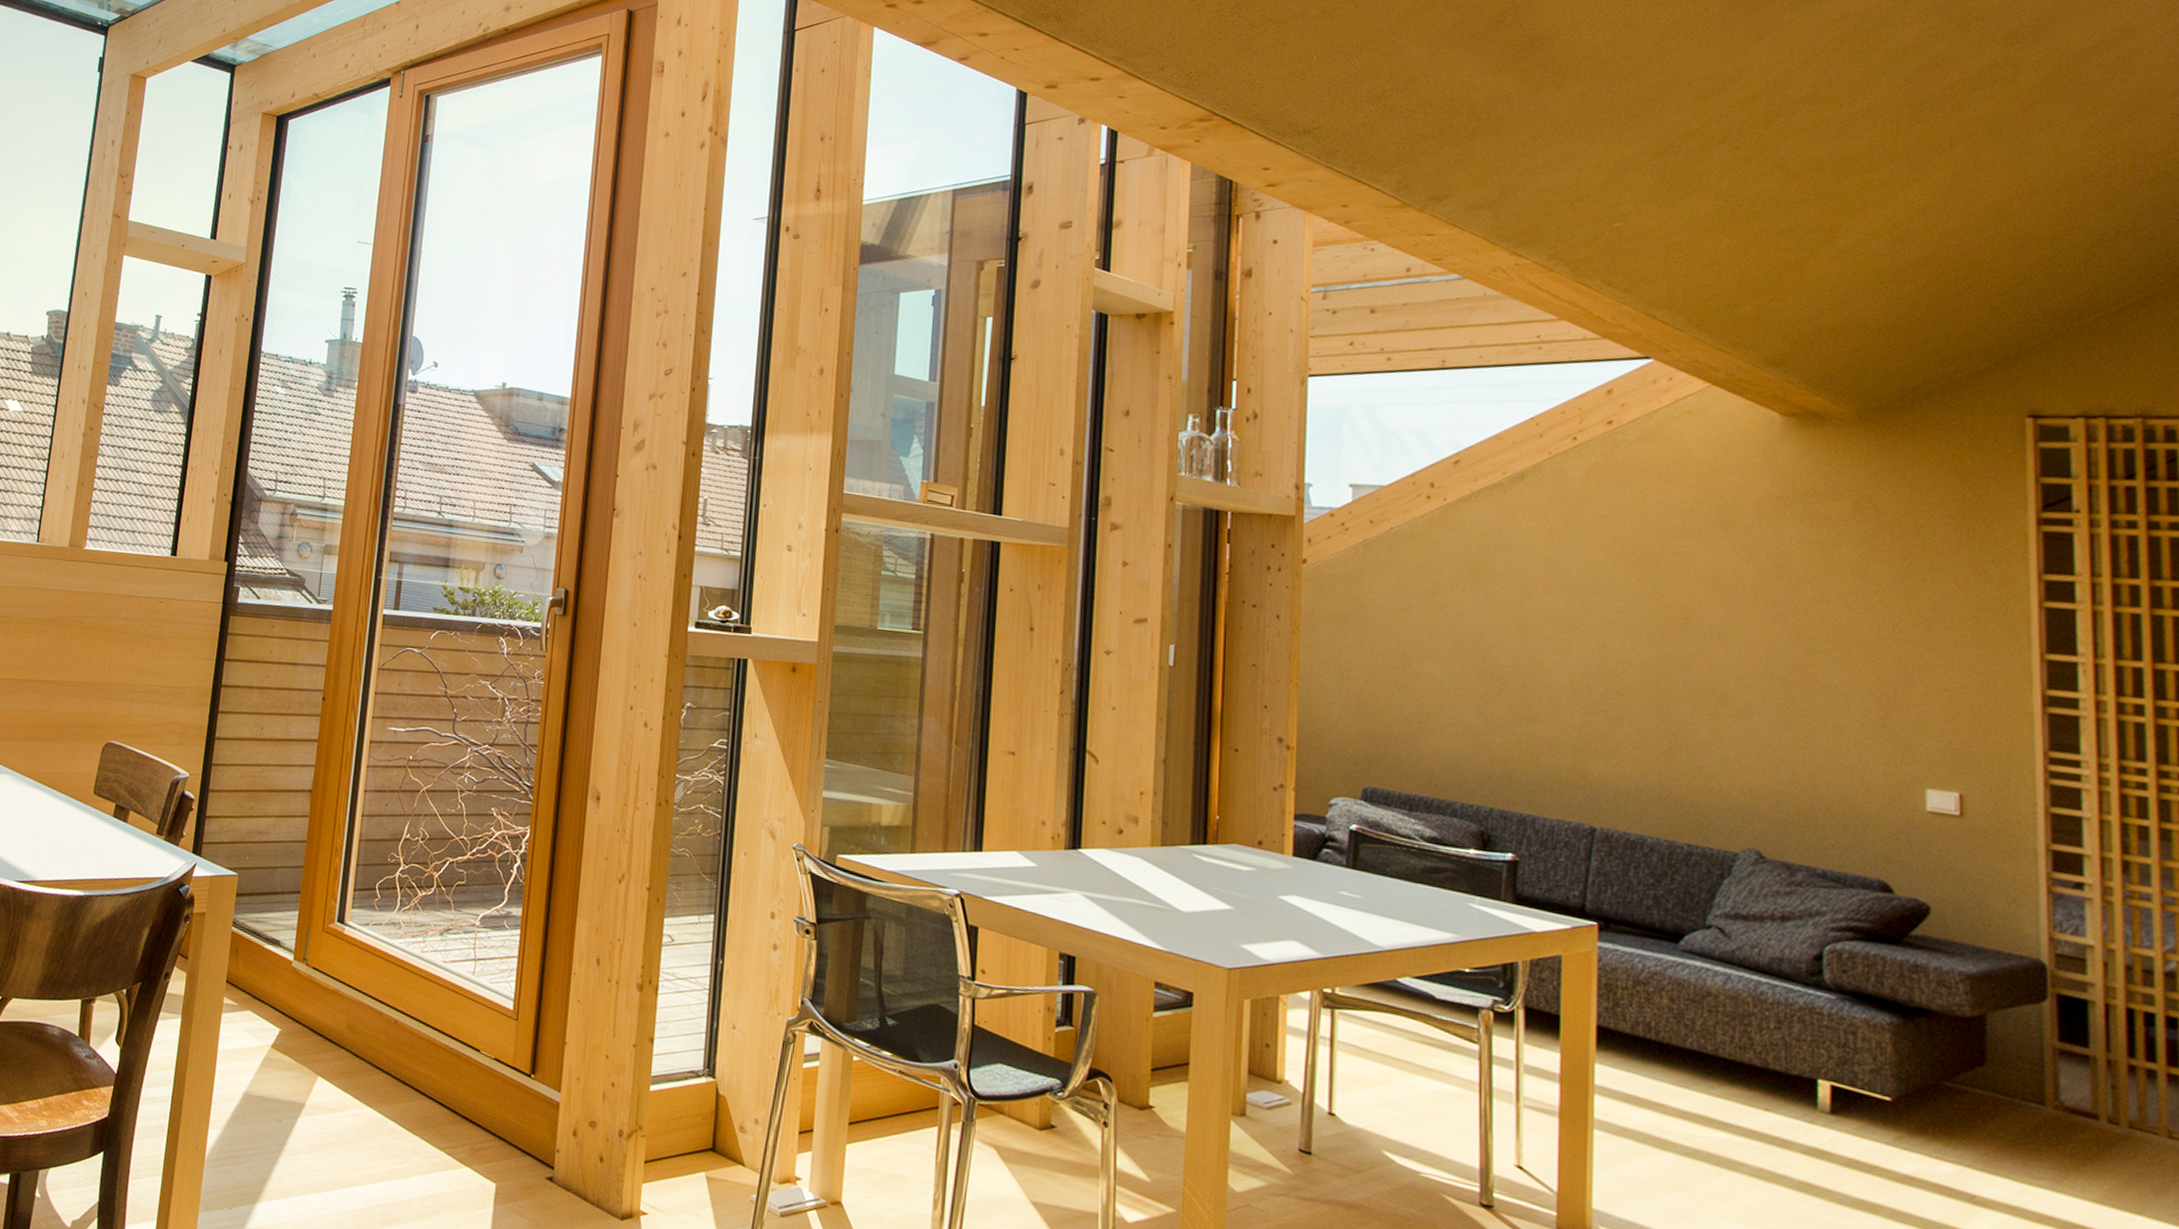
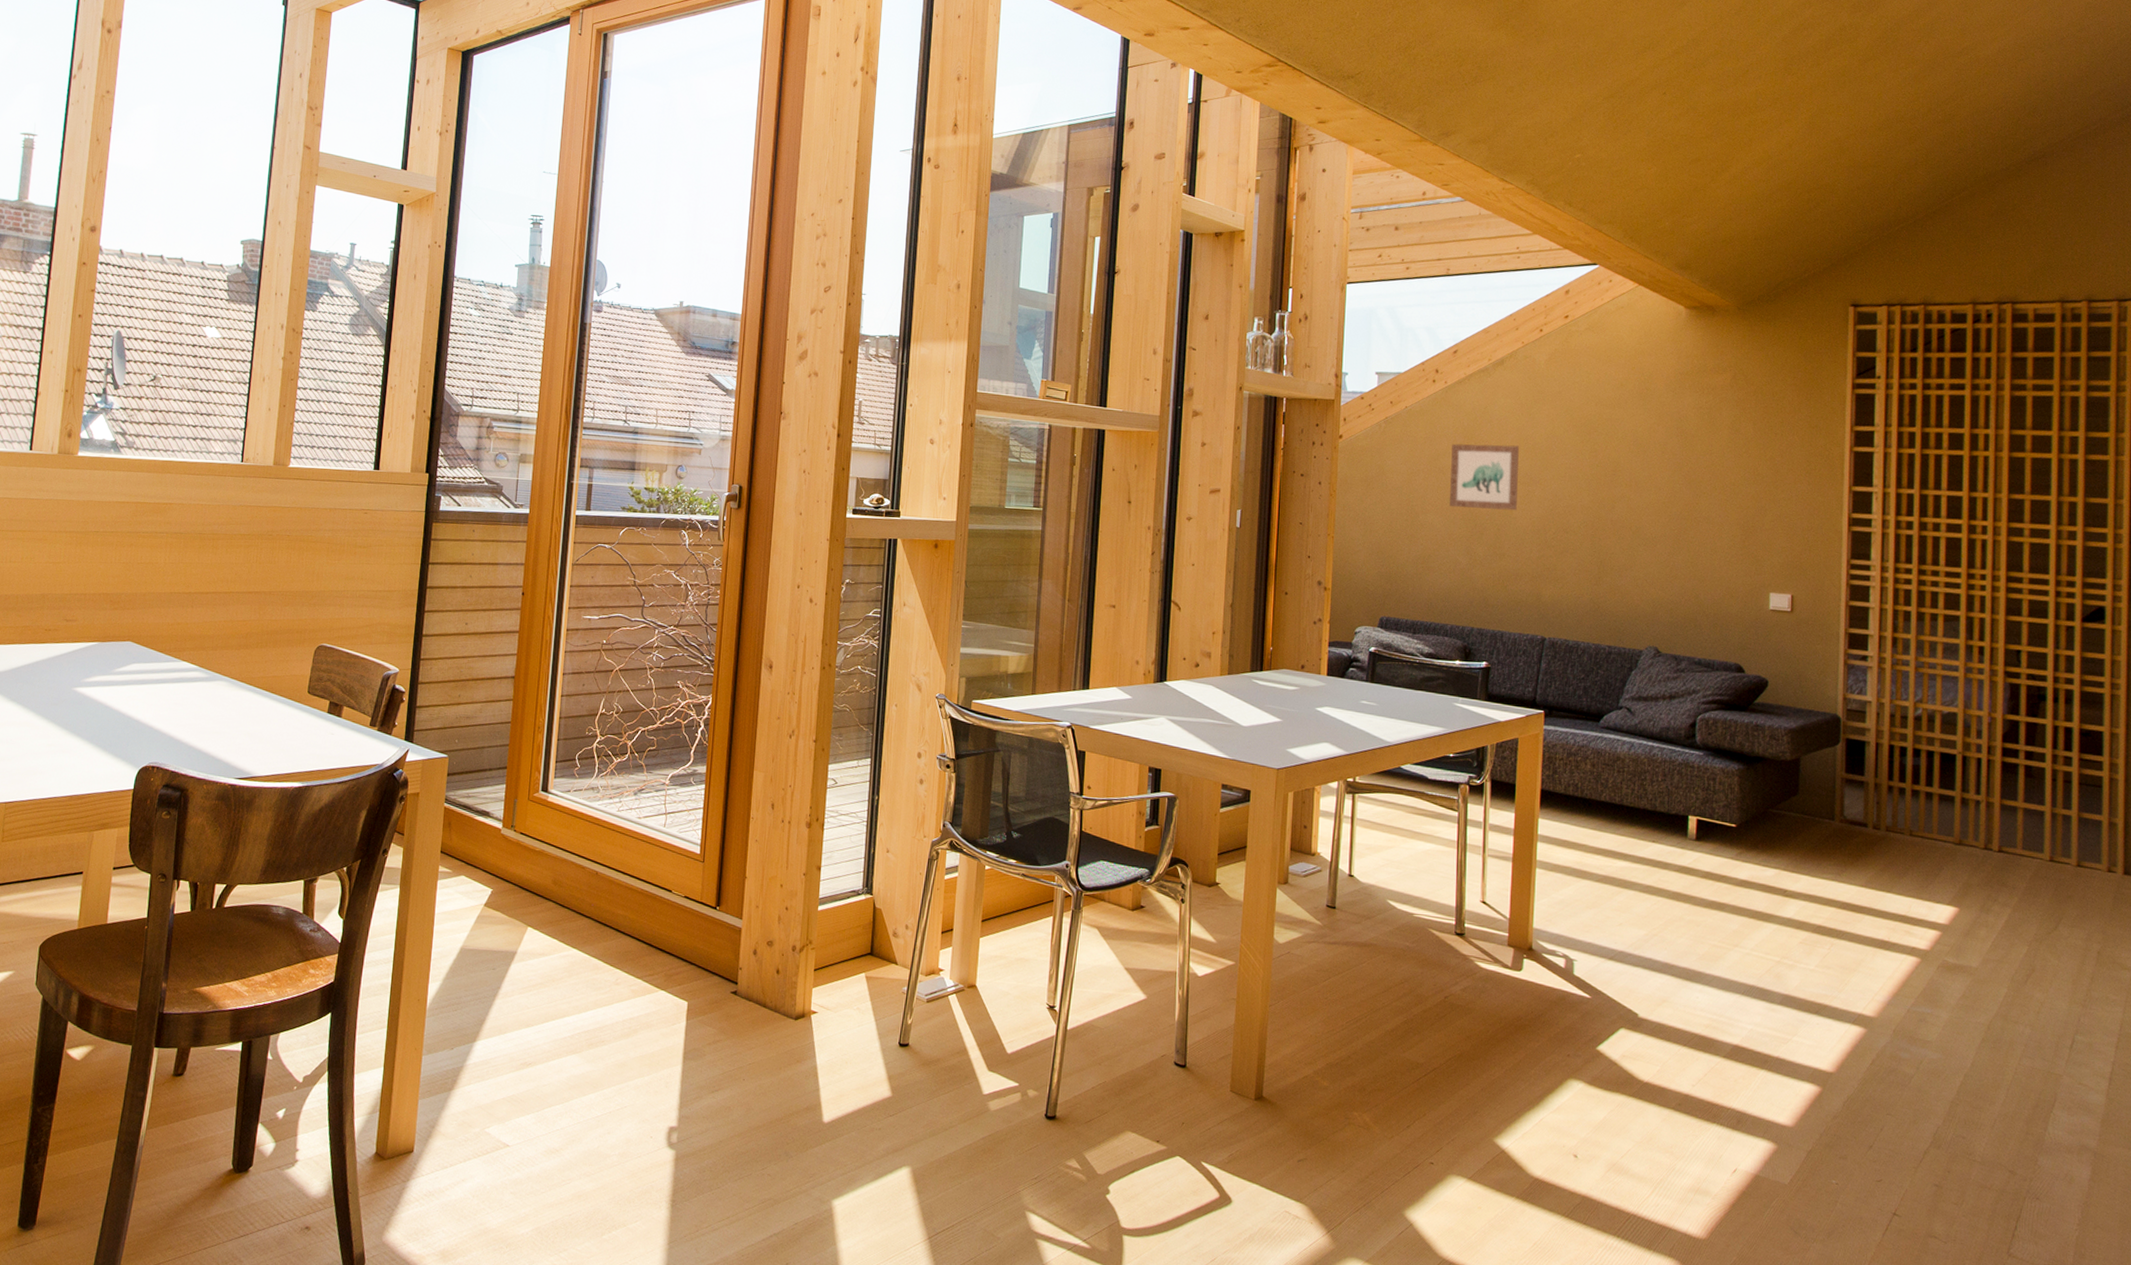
wall art: none [1455,575,1549,663] -> present [1450,443,1519,511]

